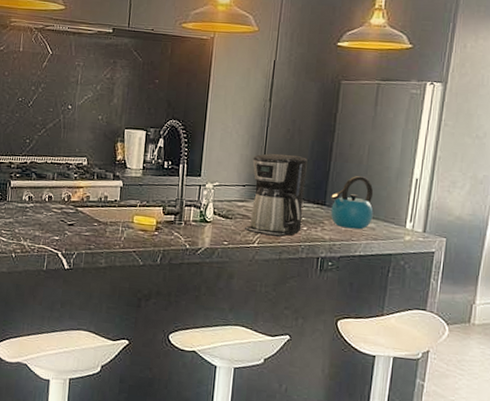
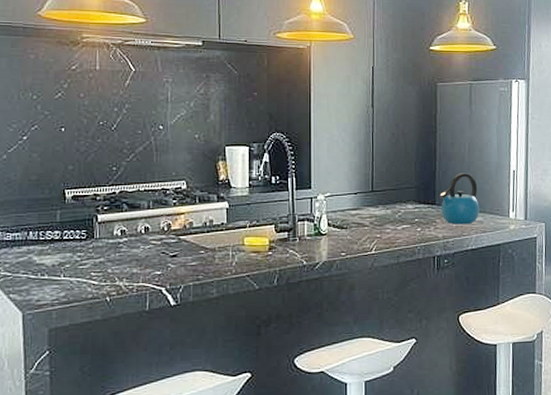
coffee maker: present [244,153,308,238] -> none [360,158,417,242]

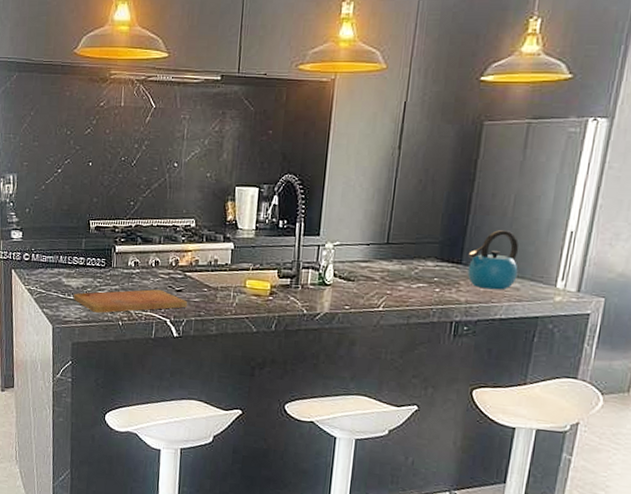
cutting board: none [47,257,184,291] -> present [73,289,188,313]

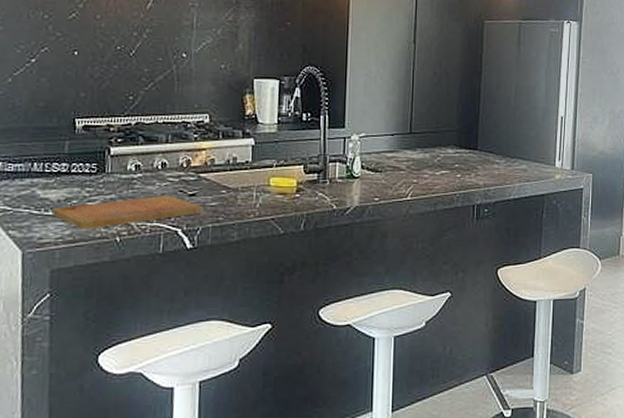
kettle: present [467,230,519,290] -> none [482,117,524,172]

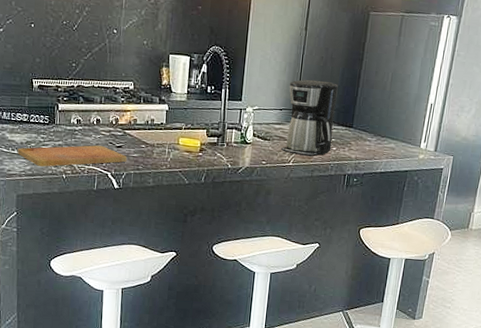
coffee maker: none [395,98,457,188] -> present [280,79,338,157]

